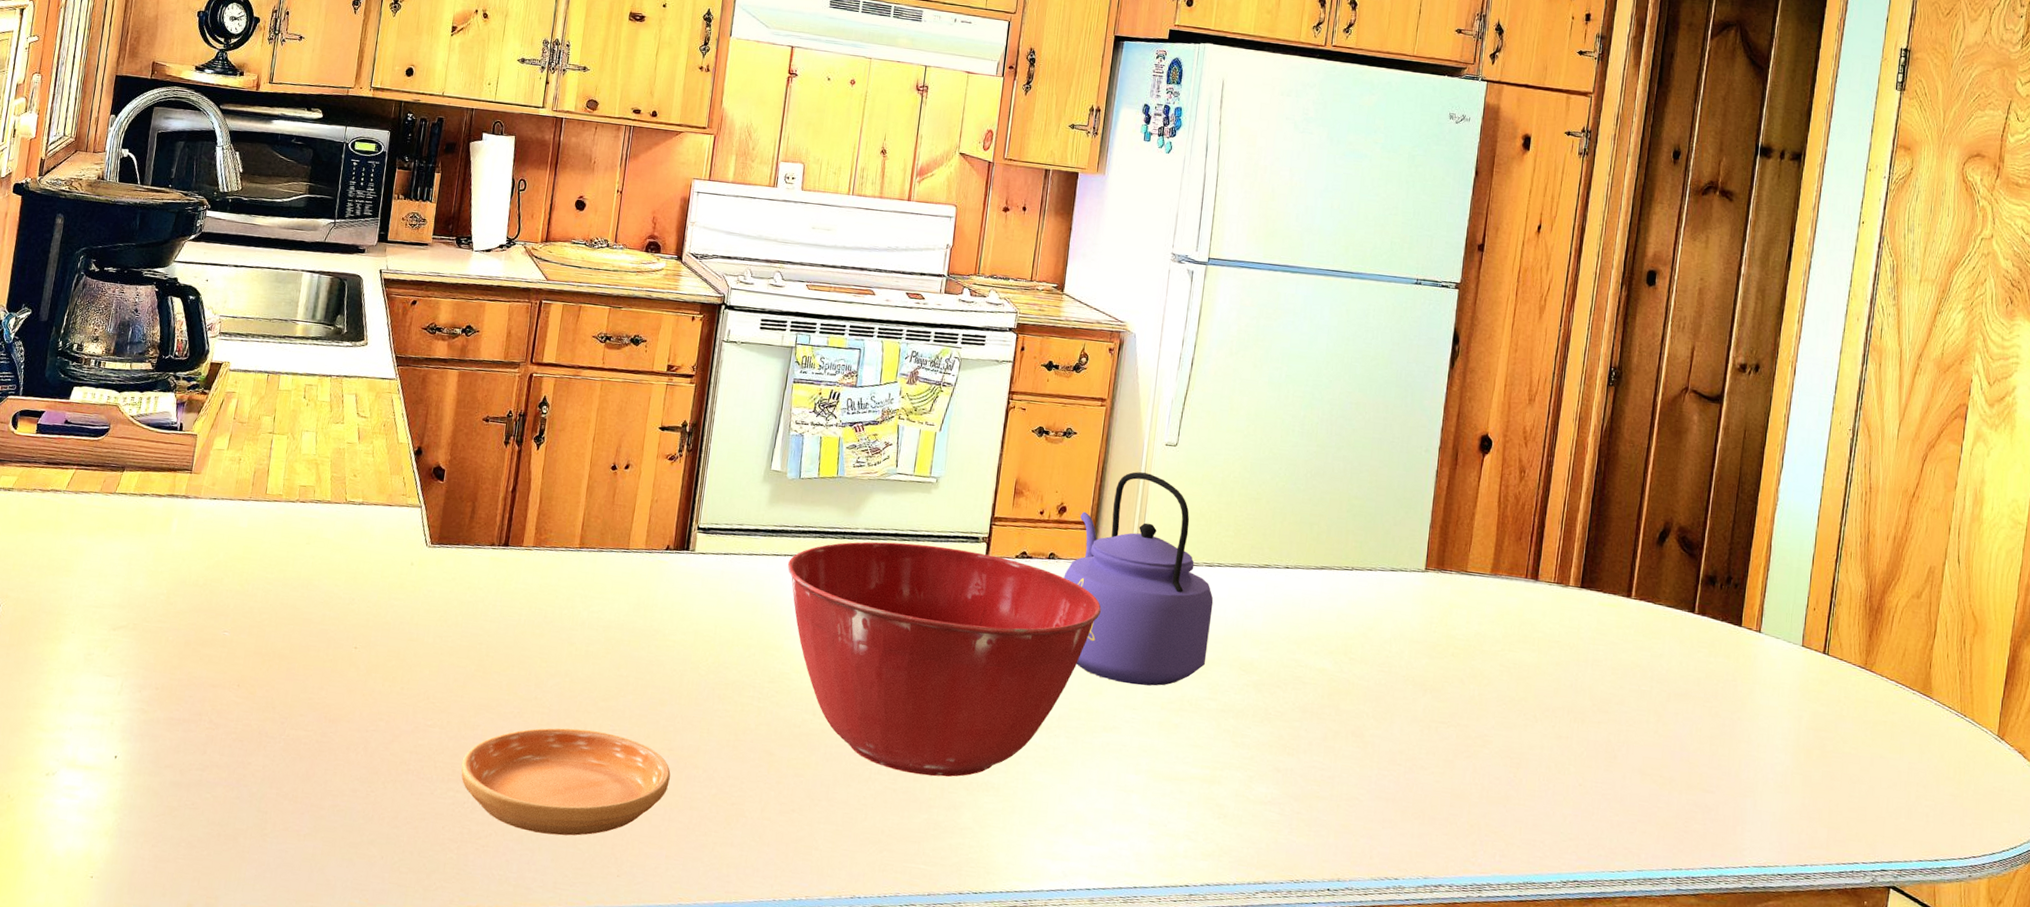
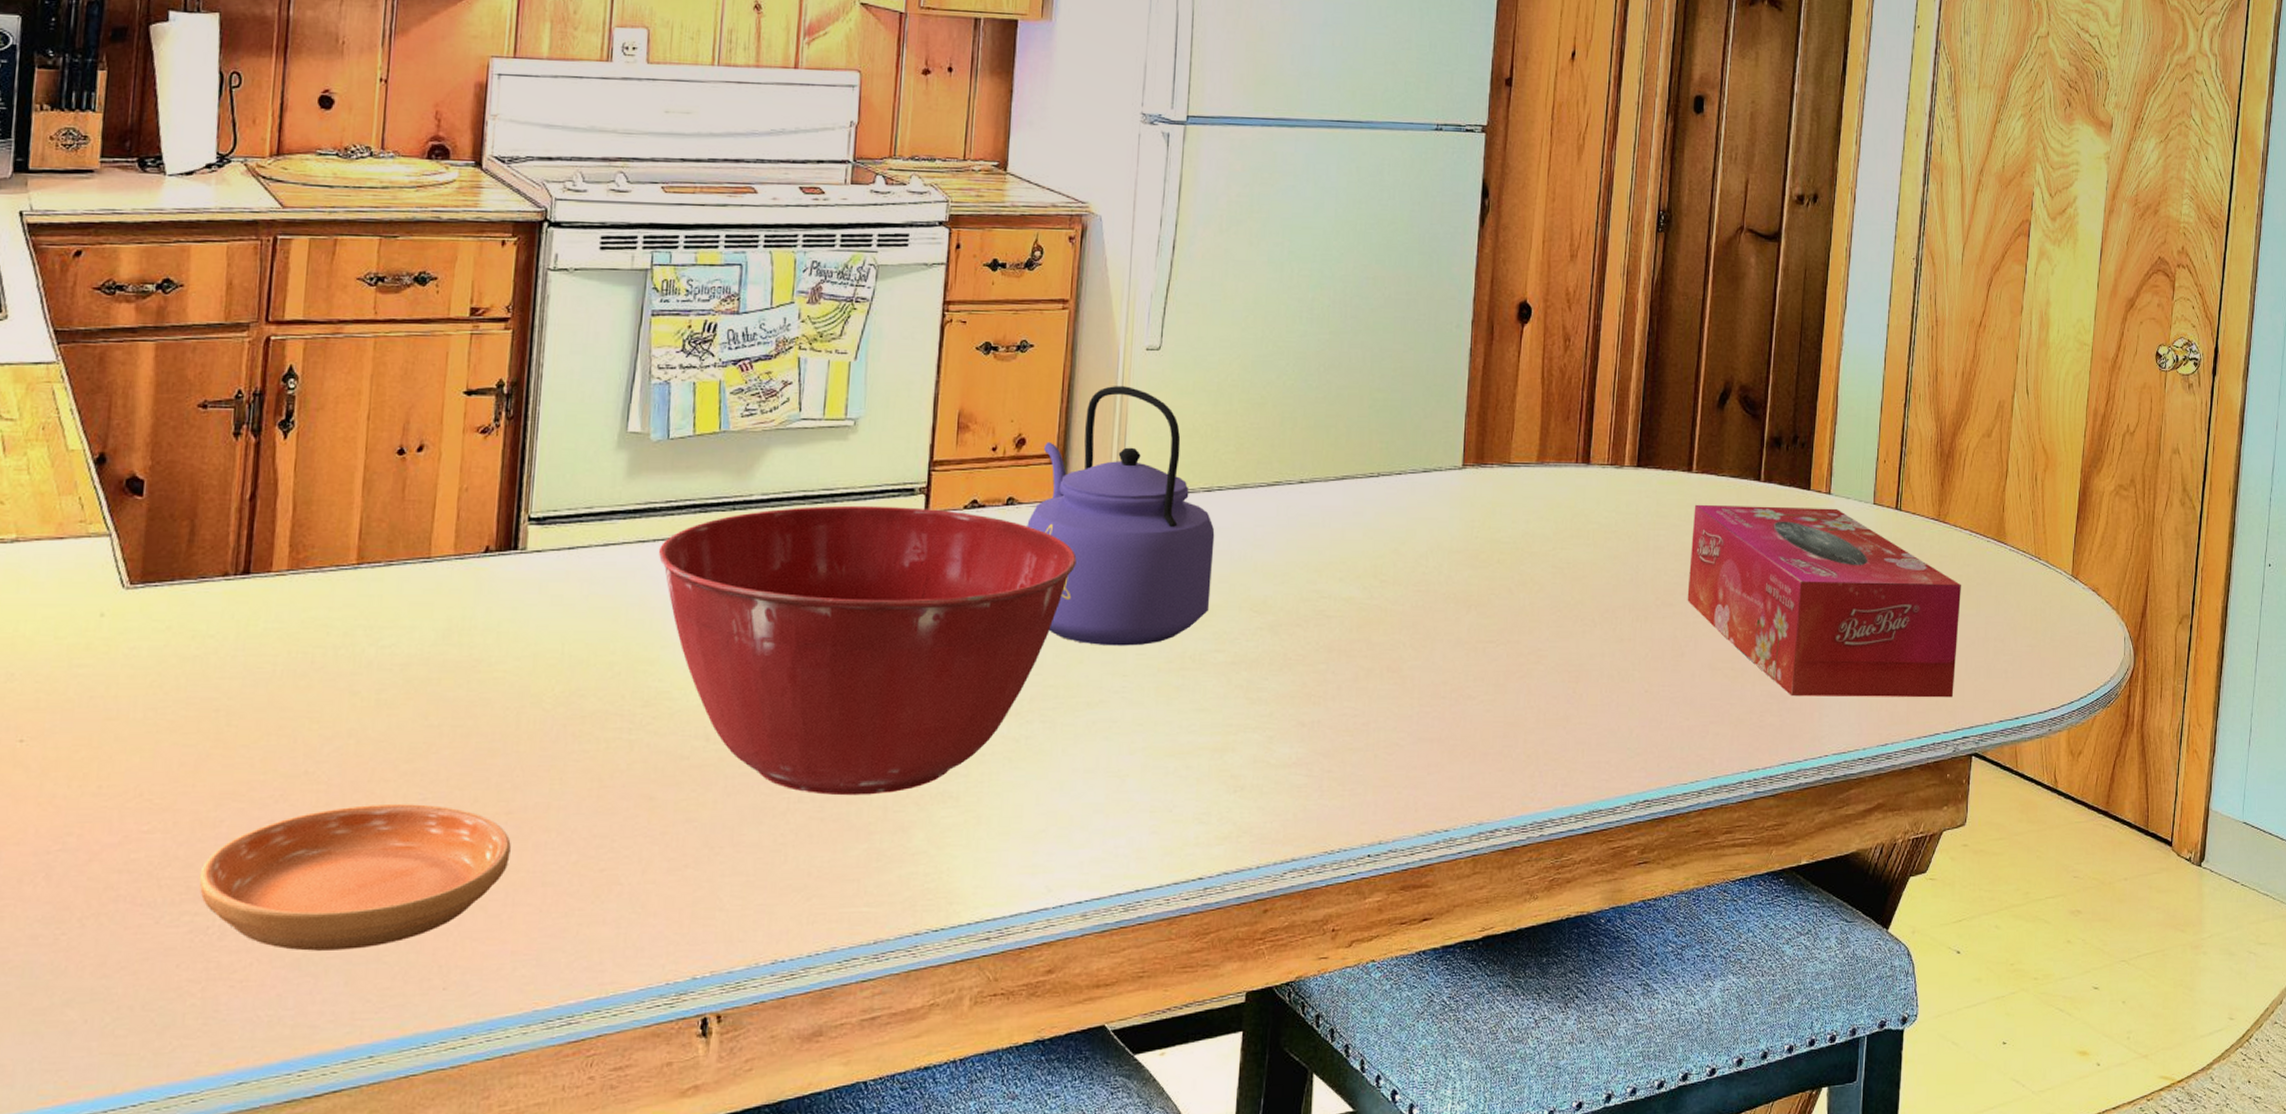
tissue box: none [1621,626,1885,832] -> present [1687,504,1961,698]

